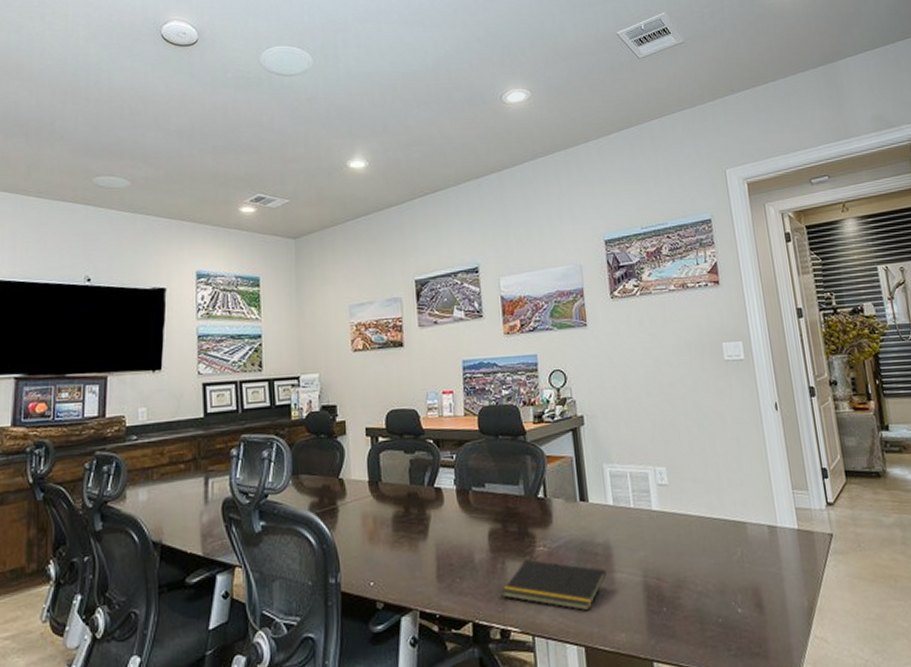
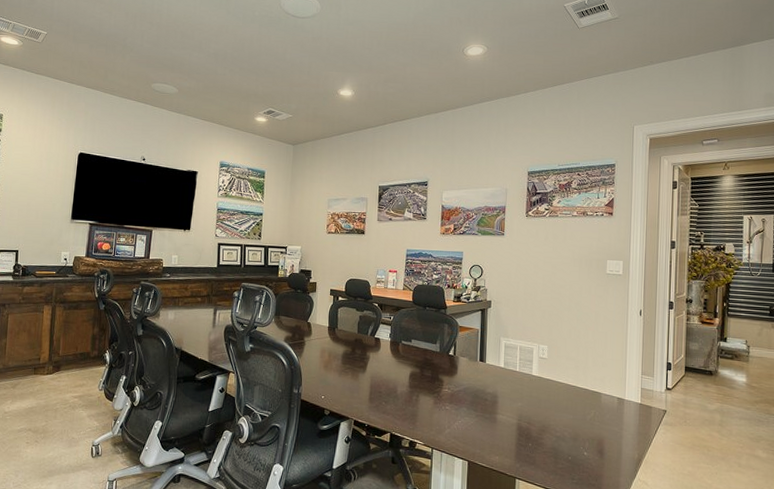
notepad: present [502,560,607,611] -> none [414,397,491,438]

